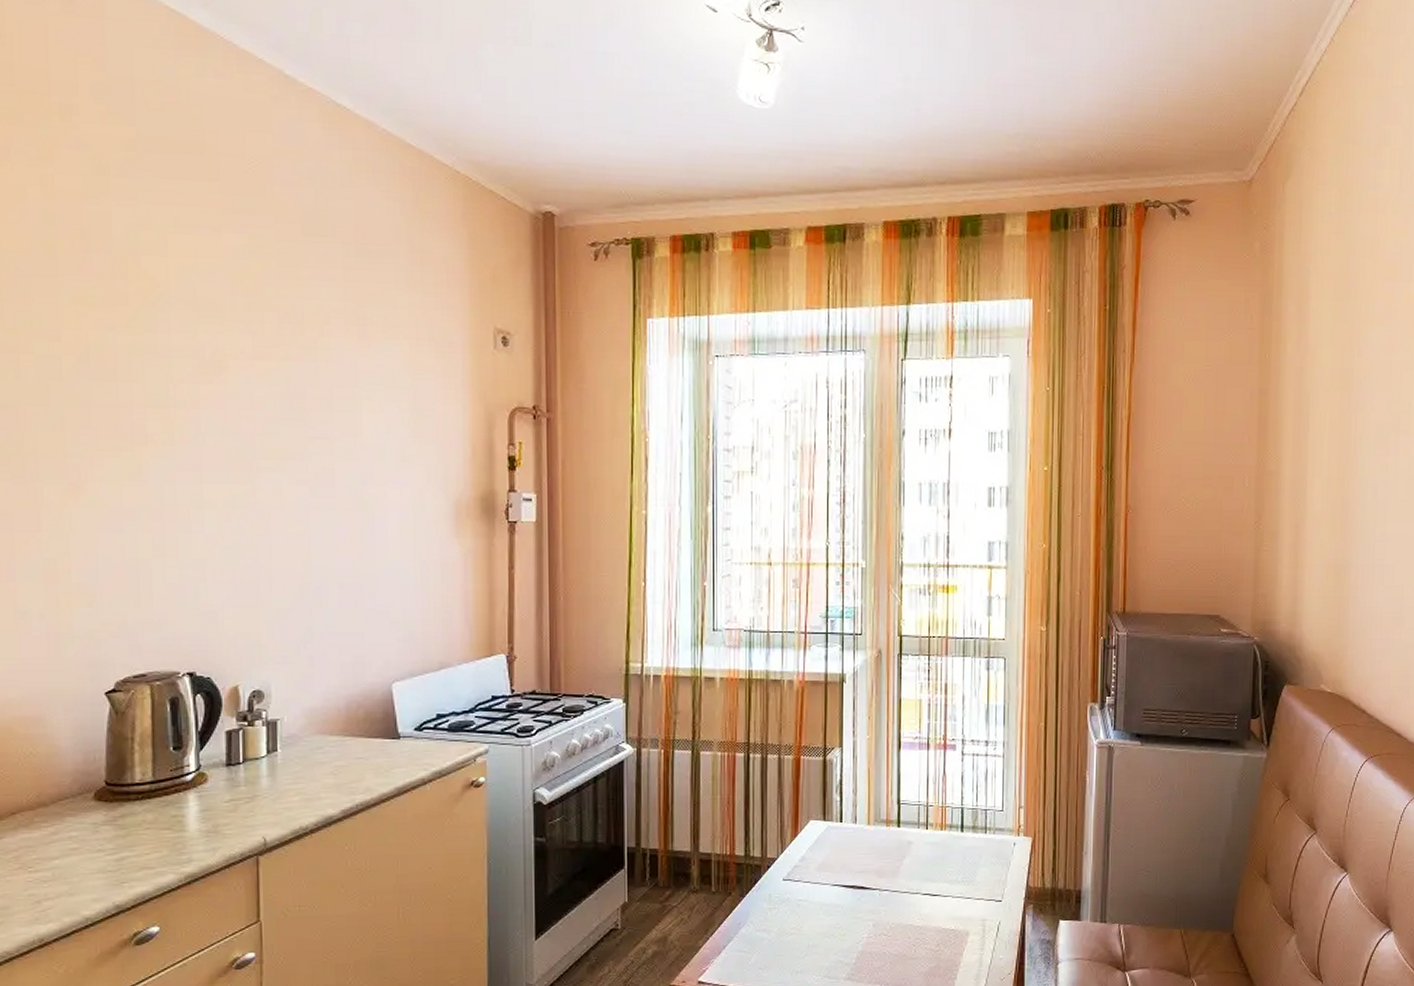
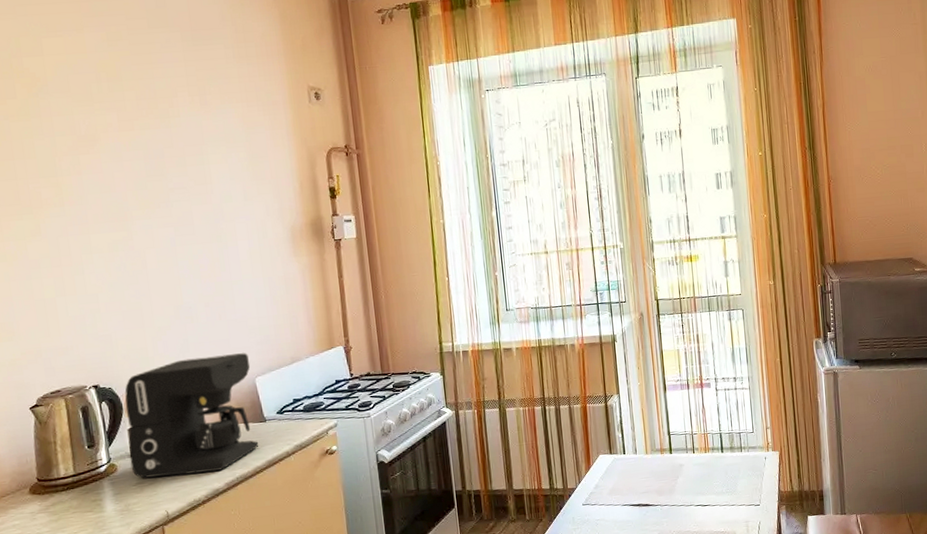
coffee maker: none [224,651,388,795] -> present [124,353,259,478]

